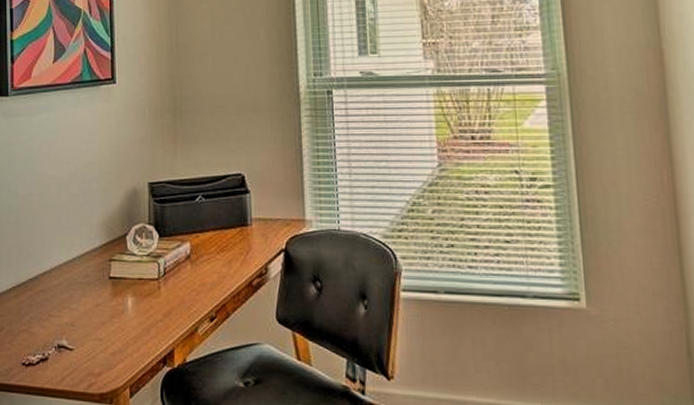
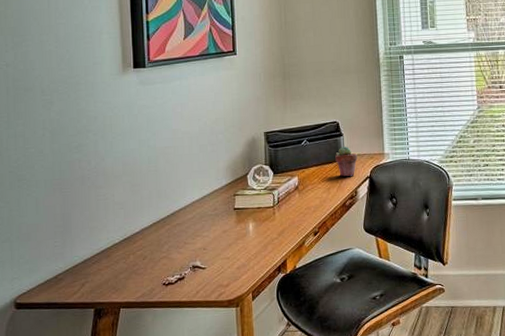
potted succulent: none [239,207,269,247] -> present [335,146,358,177]

